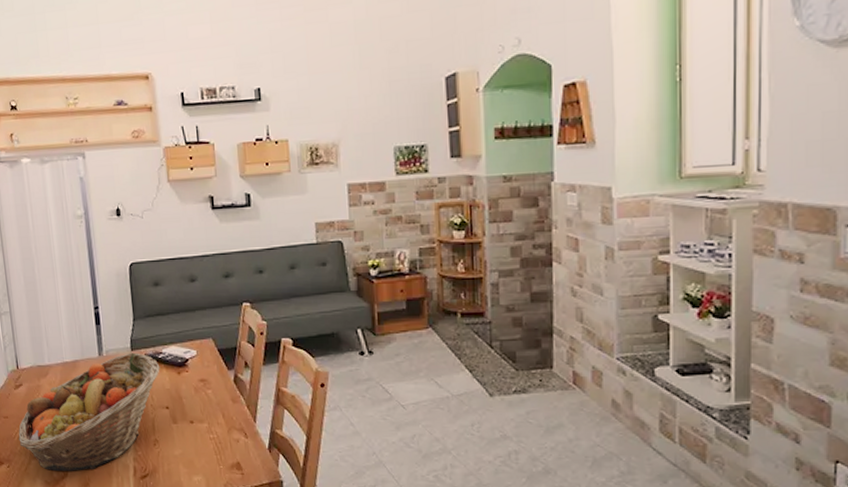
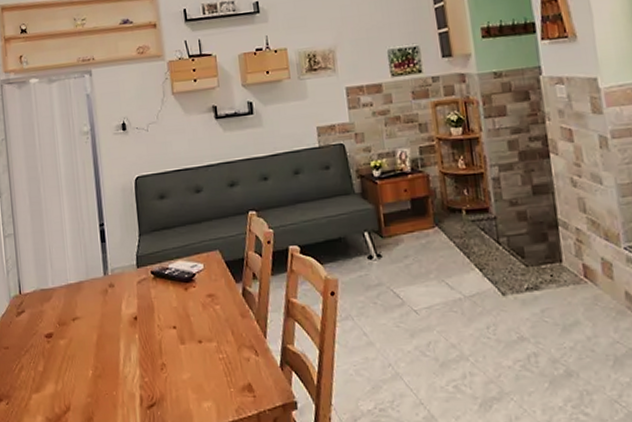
fruit basket: present [18,352,160,471] -> none [19,269,167,405]

